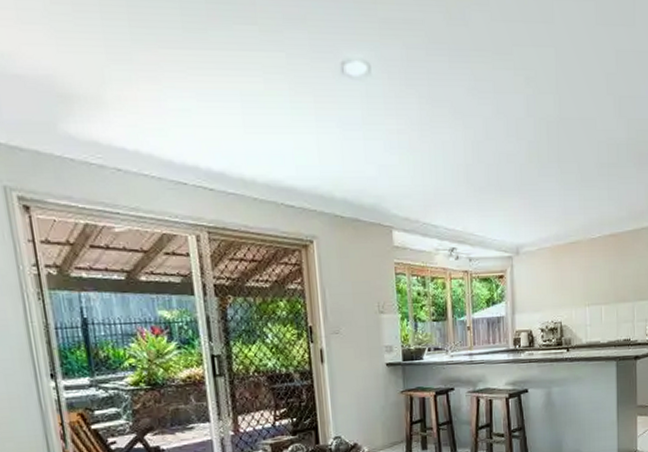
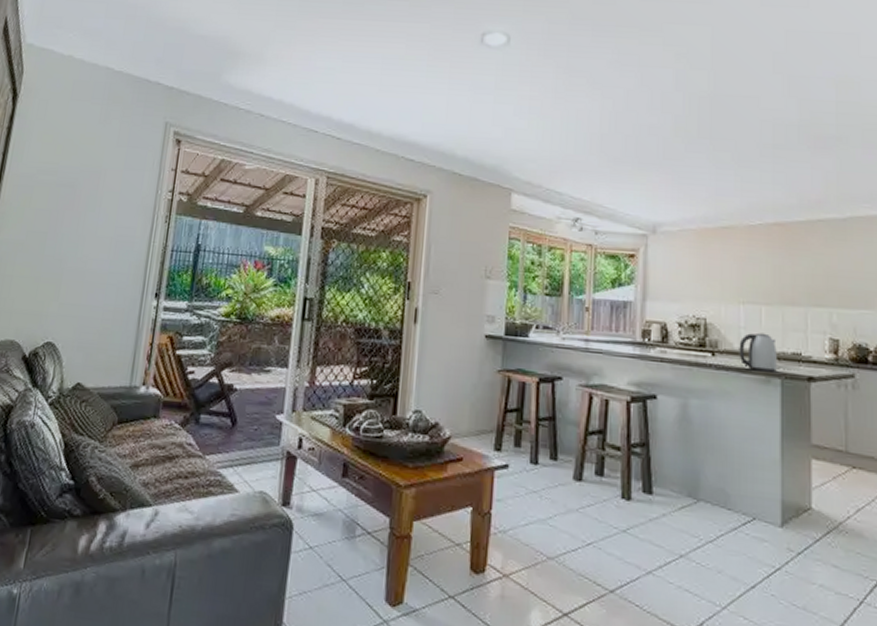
kettle: none [586,327,613,358] -> present [739,332,777,373]

